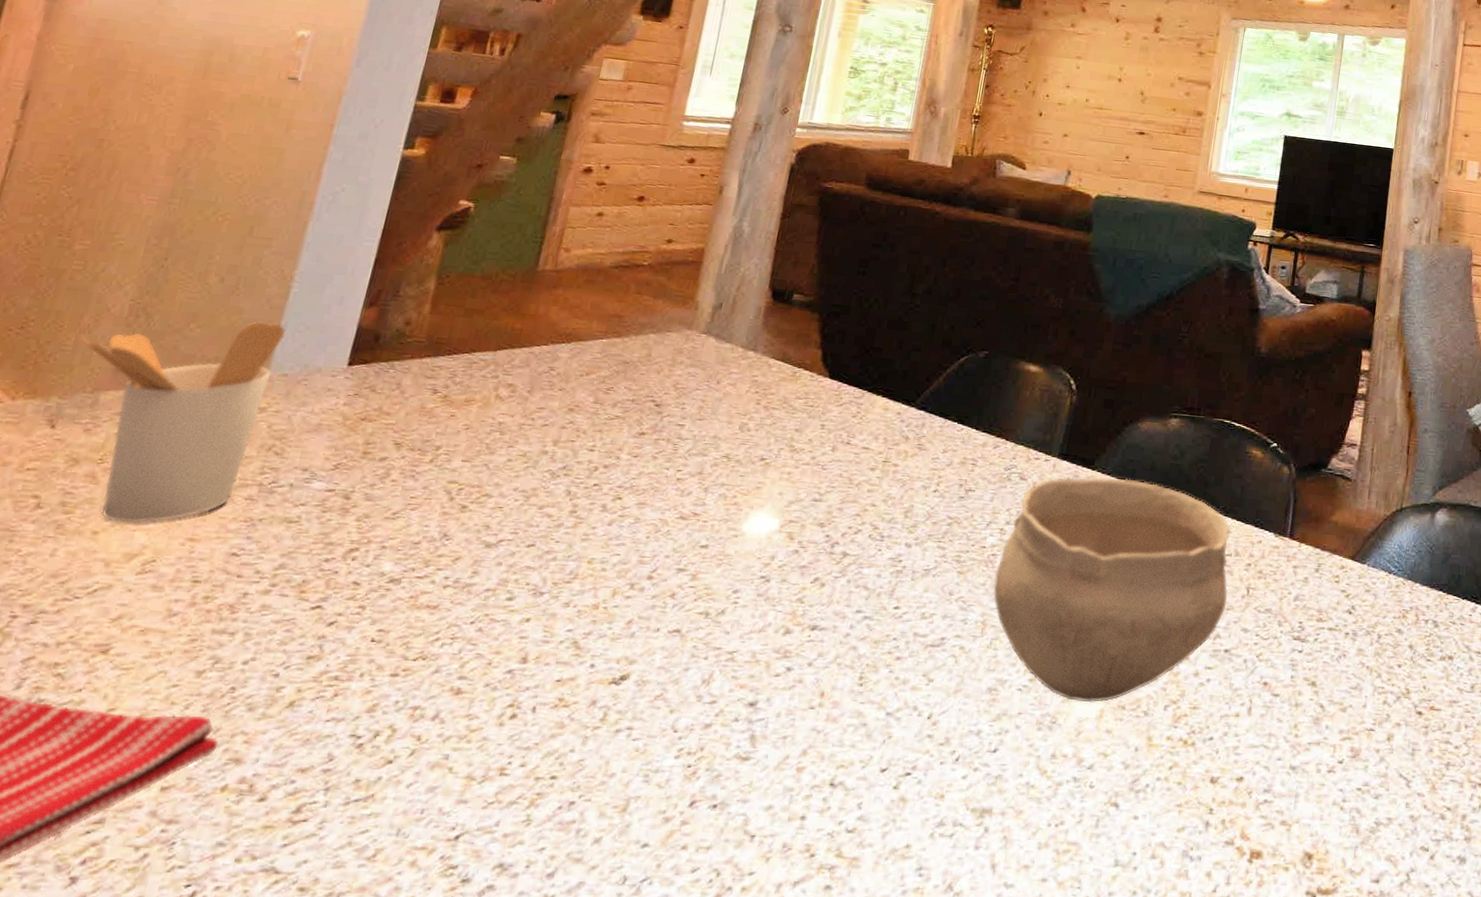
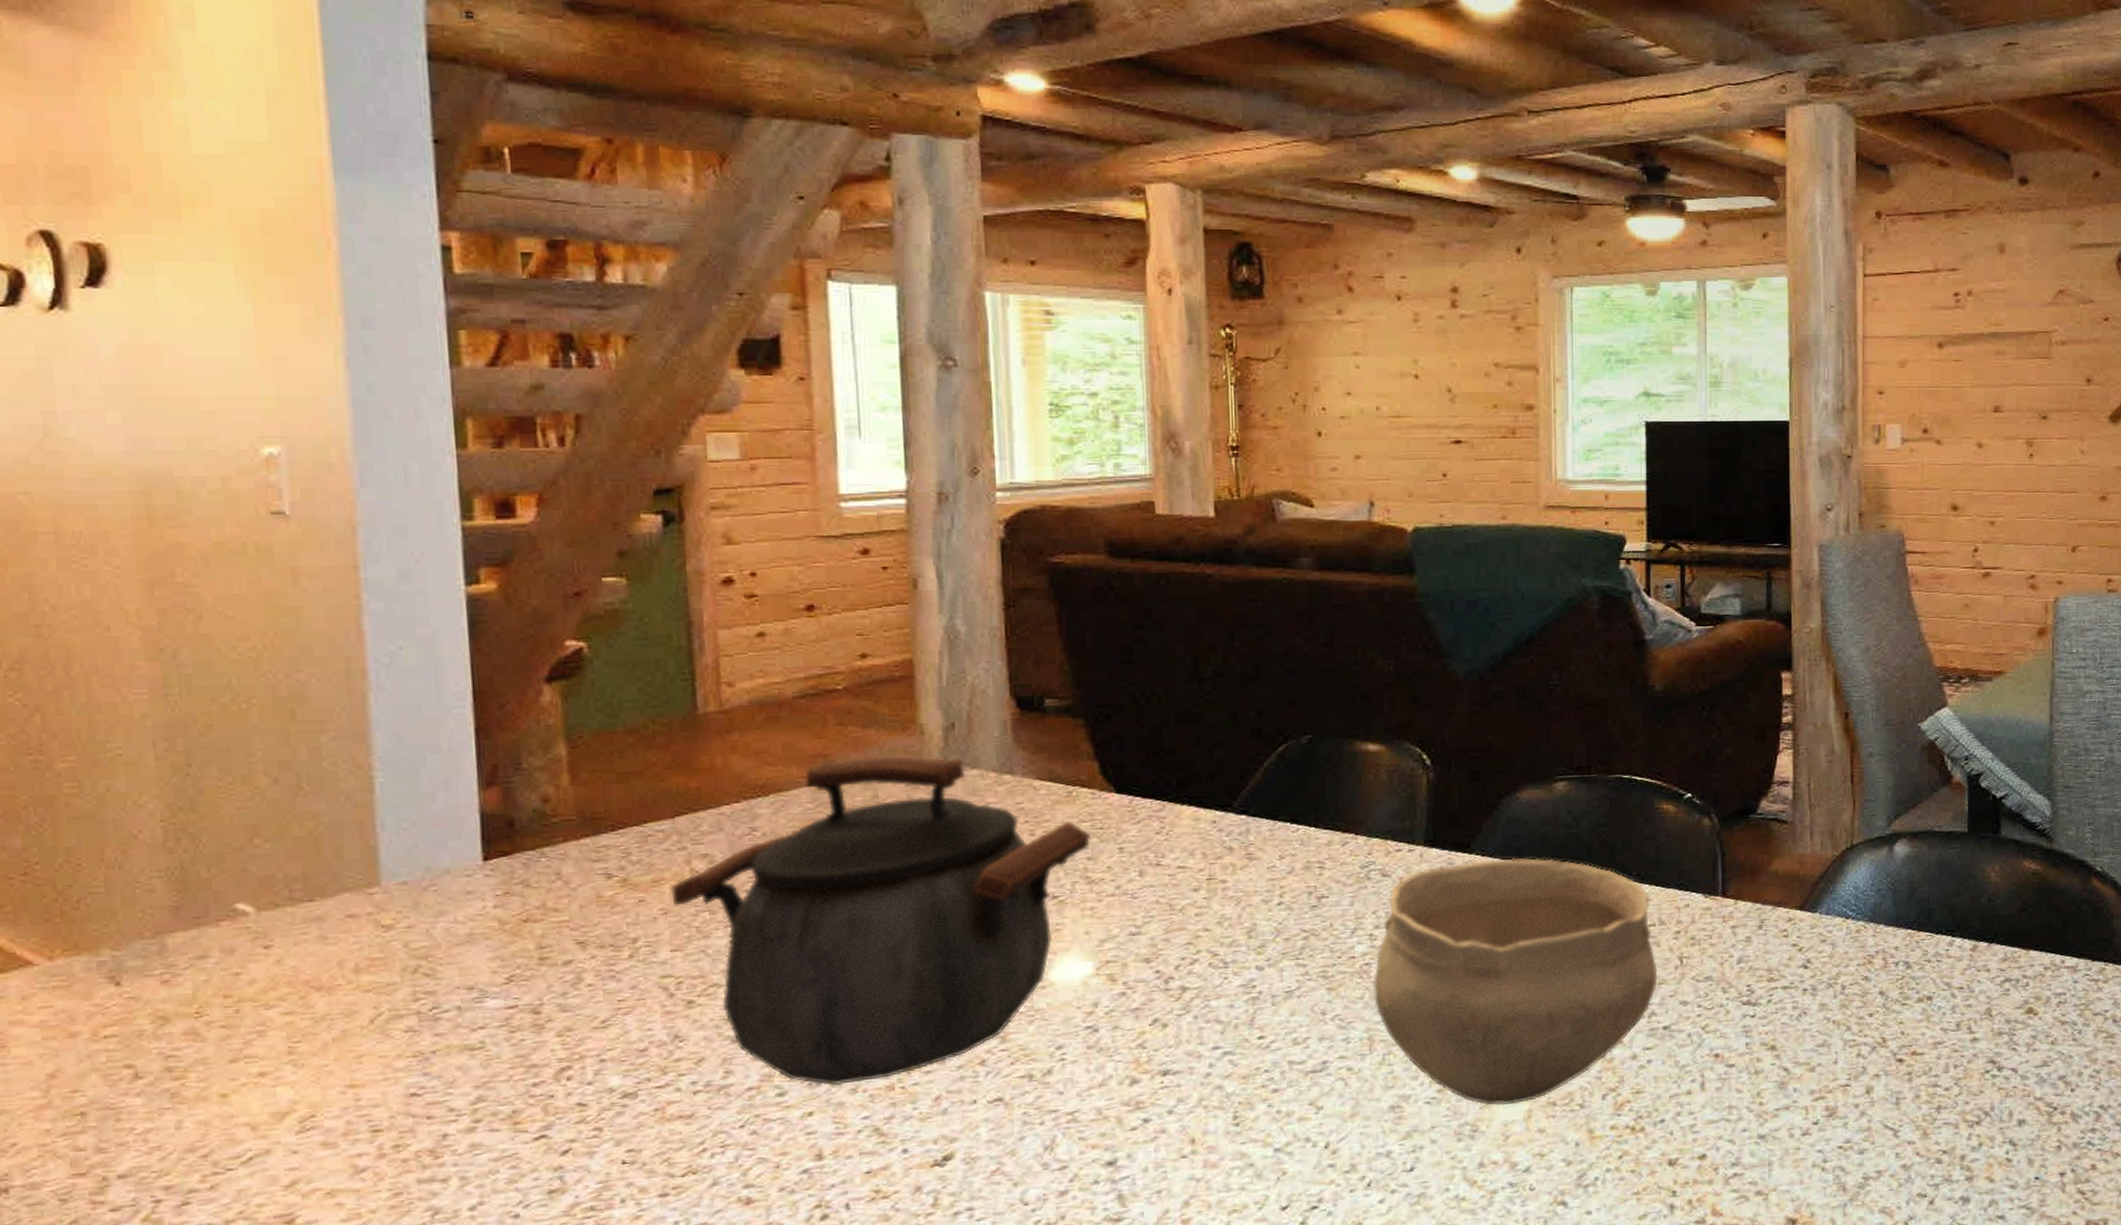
utensil holder: present [80,321,287,523] -> none [111,823,387,1080]
kettle: none [475,320,803,598] -> present [671,755,1091,1086]

